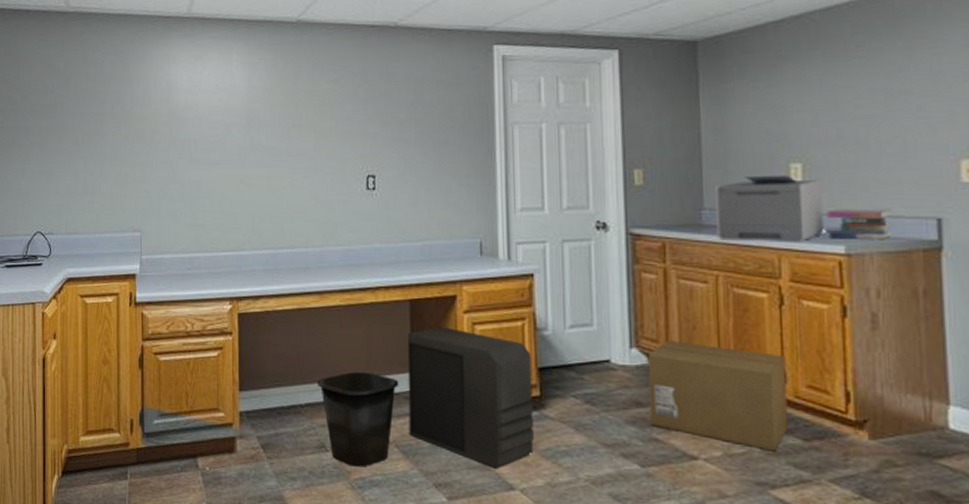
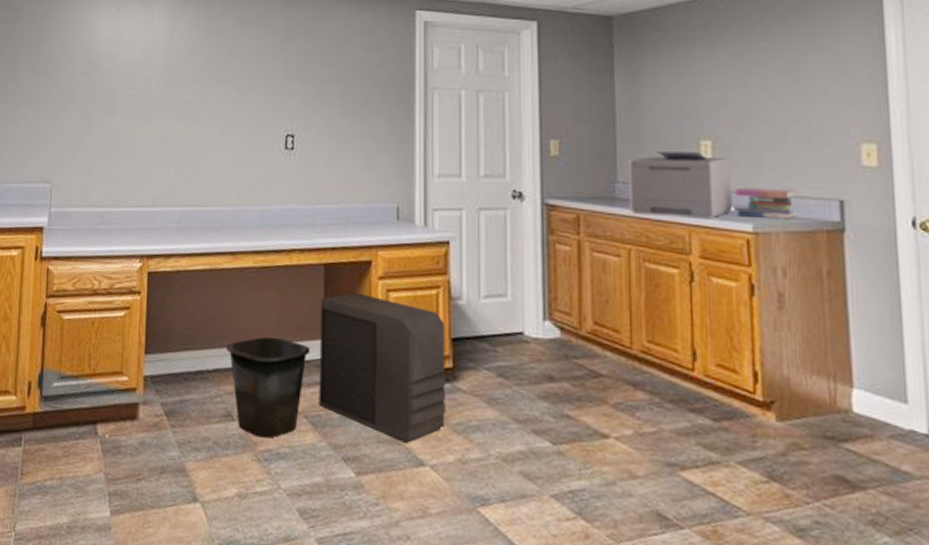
box: present [647,341,788,452] -> none [560,314,698,431]

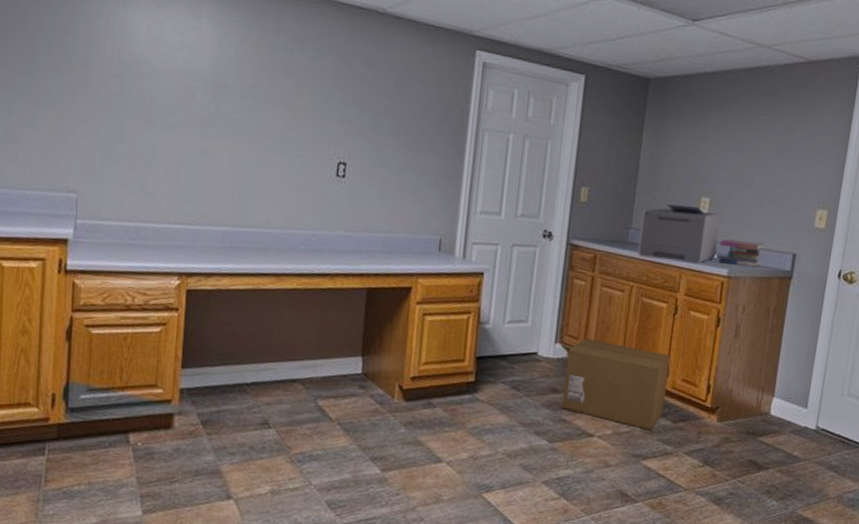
waste bin: present [227,336,310,439] -> none [266,353,348,443]
computer tower: present [319,292,445,443] -> none [352,315,472,444]
box: none [560,314,698,431] -> present [561,338,671,431]

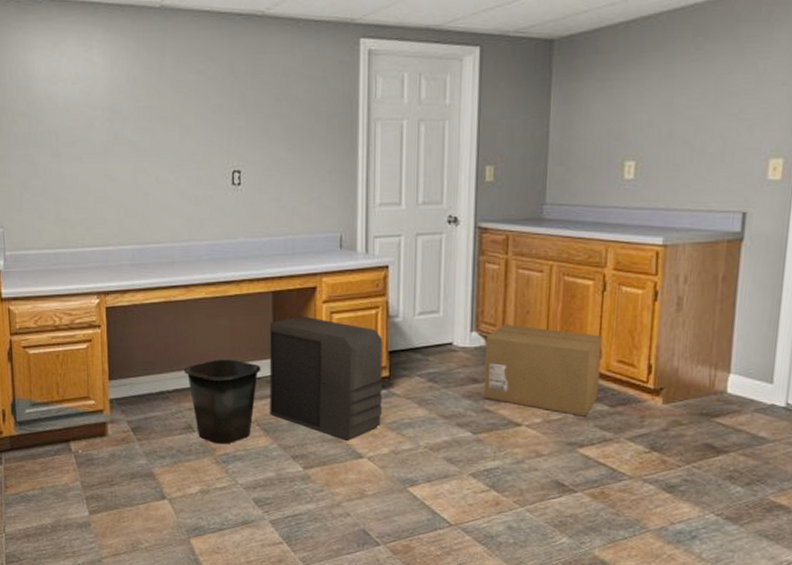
waste bin: none [266,353,348,443] -> present [184,359,261,444]
computer tower: none [352,315,472,444] -> present [269,316,383,441]
printer: present [637,204,721,265] -> none [555,172,650,236]
books: present [716,238,765,267] -> none [648,203,706,231]

